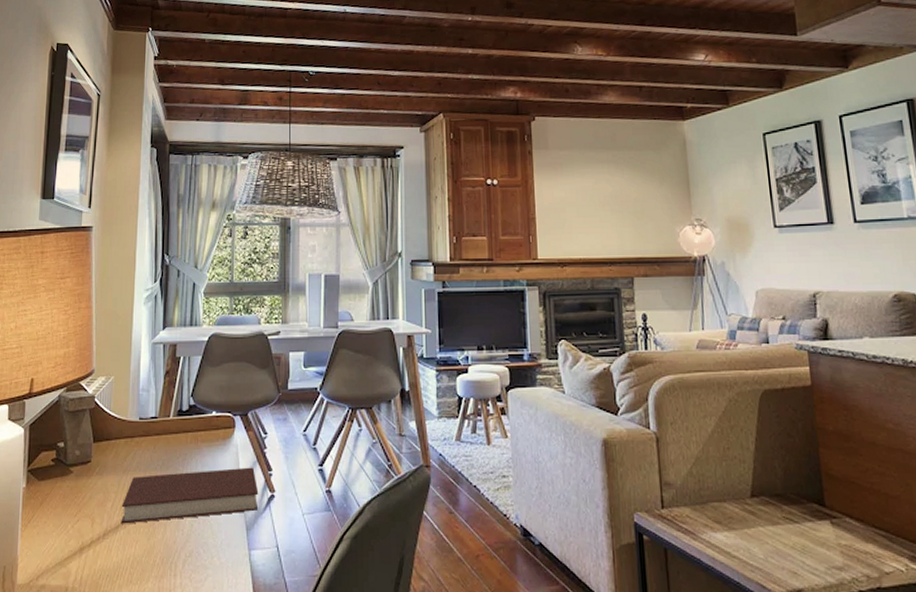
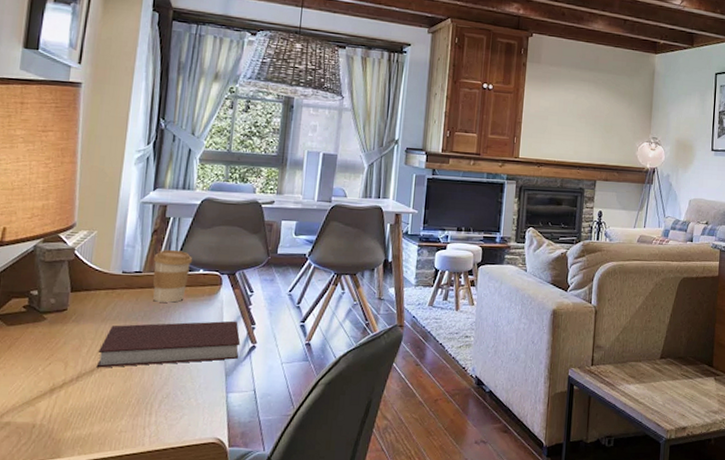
coffee cup: none [167,391,205,449] -> present [153,249,193,303]

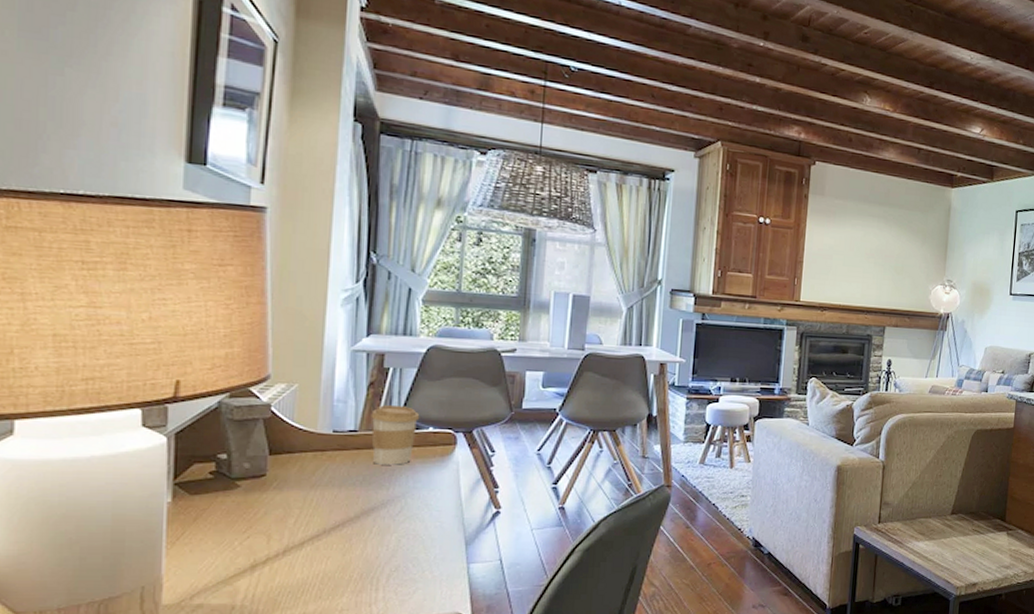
notebook: present [96,321,241,368] -> none [307,484,482,540]

